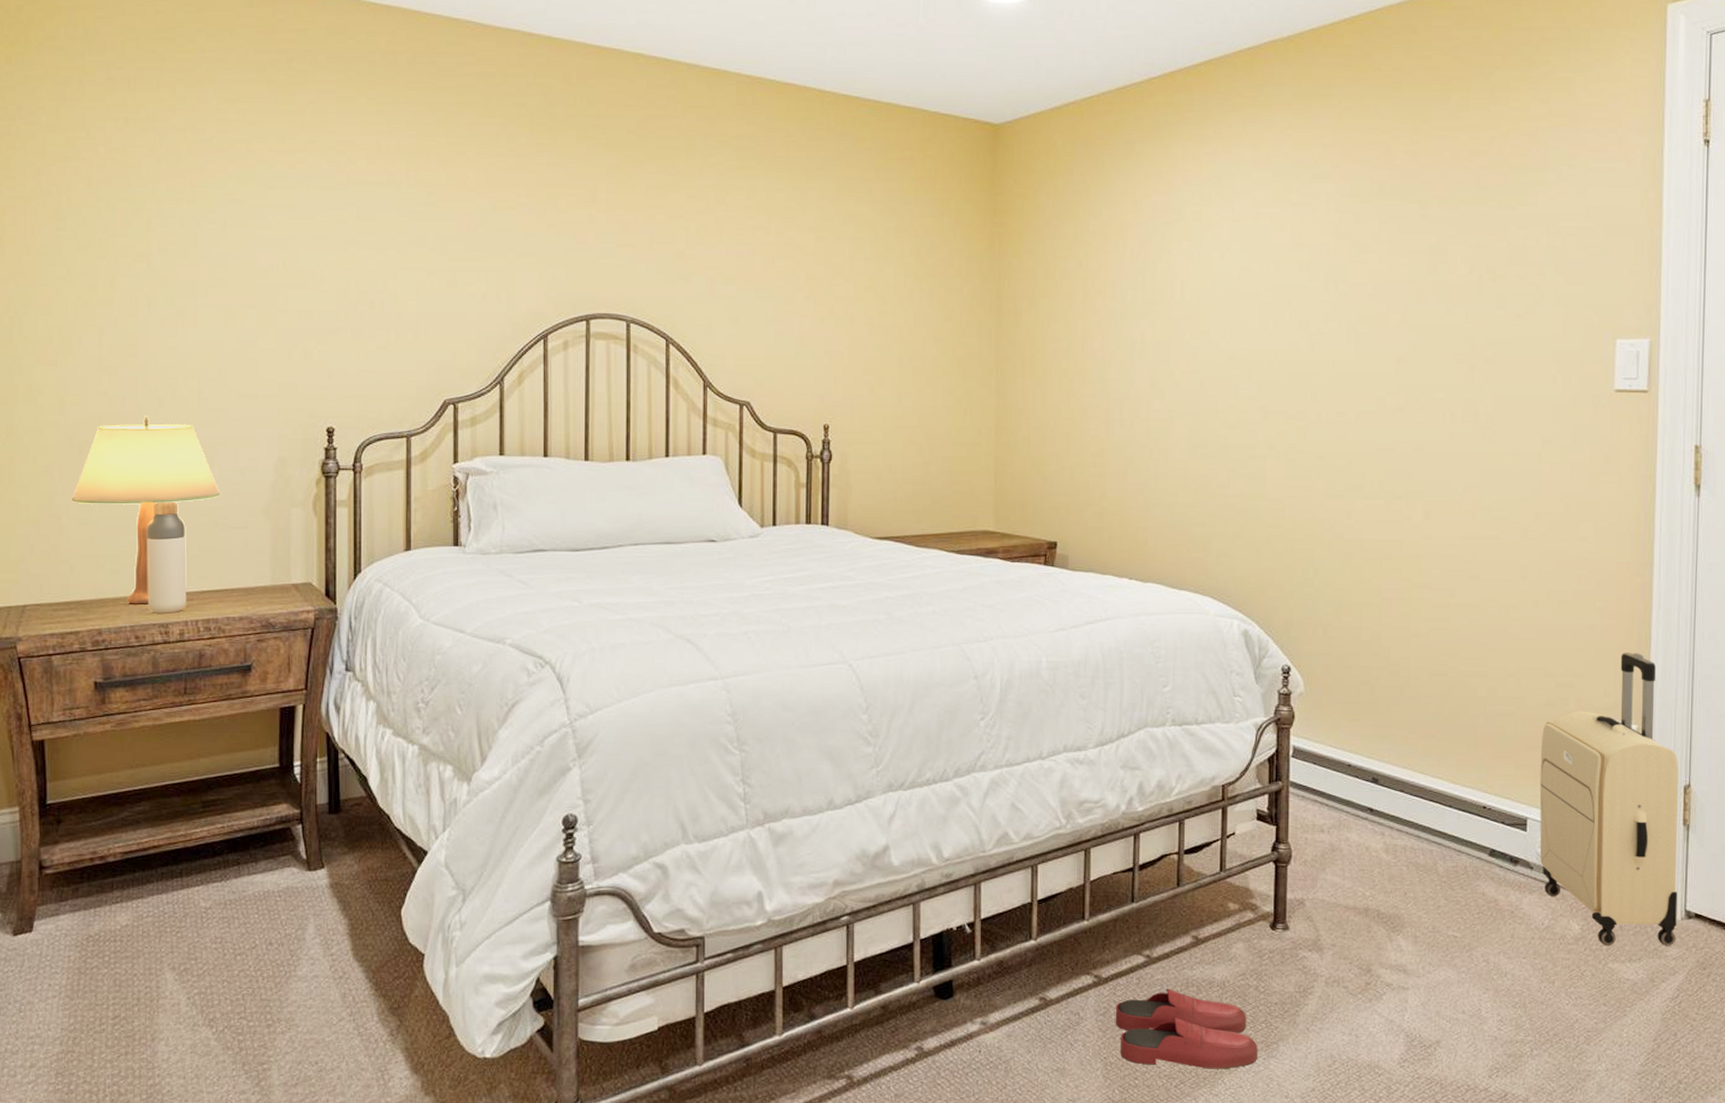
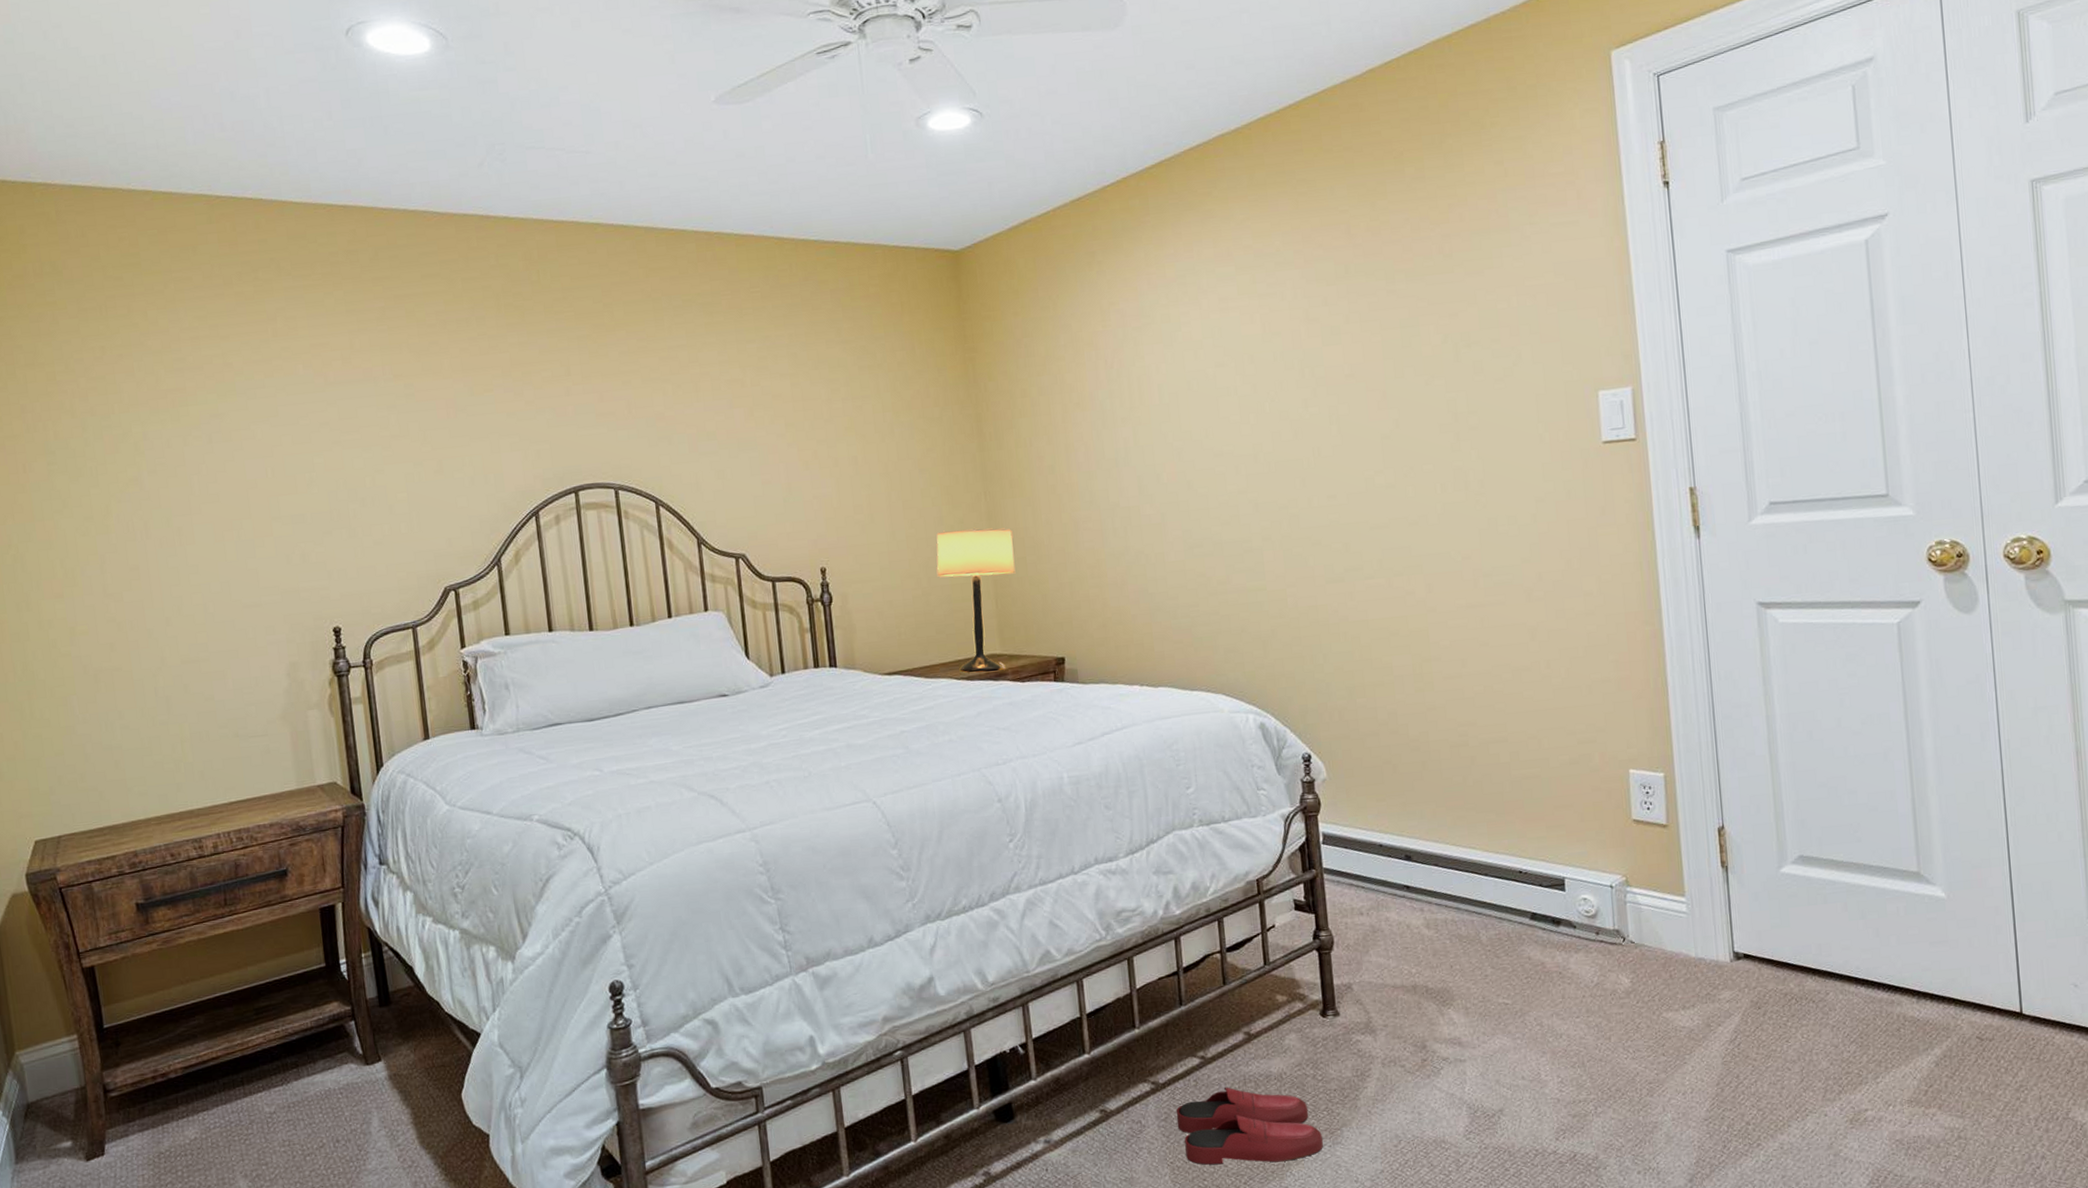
table lamp: present [71,417,221,605] -> none [93,638,238,823]
bottle: present [146,501,187,613] -> none [169,717,217,830]
table lamp: none [939,403,1019,547] -> present [937,528,1015,672]
suitcase: present [1539,652,1679,947] -> none [1569,701,1728,997]

